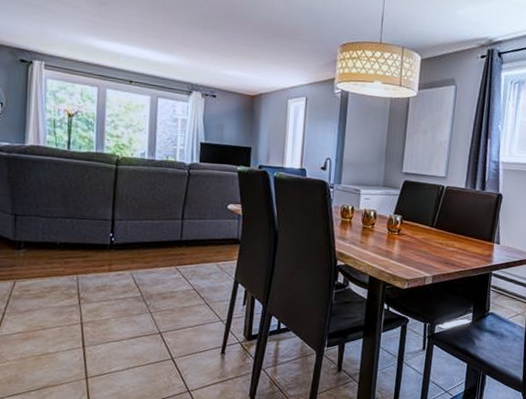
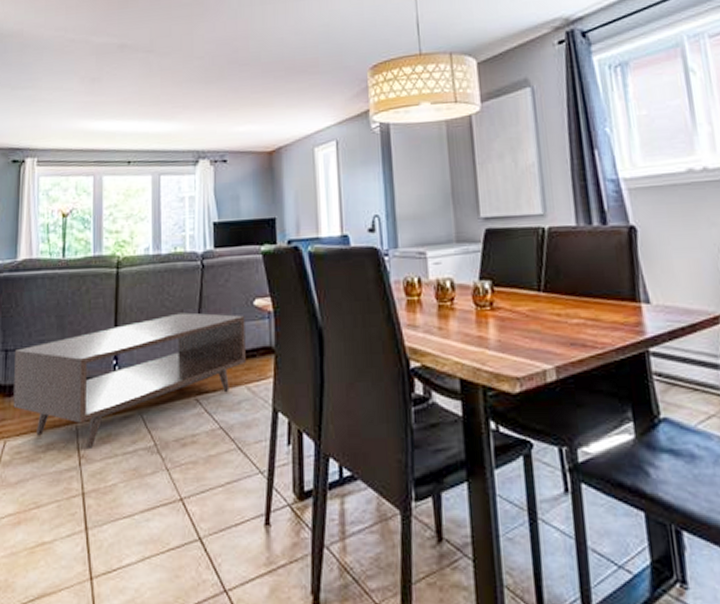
coffee table: none [22,206,220,293] -> present [13,312,246,448]

